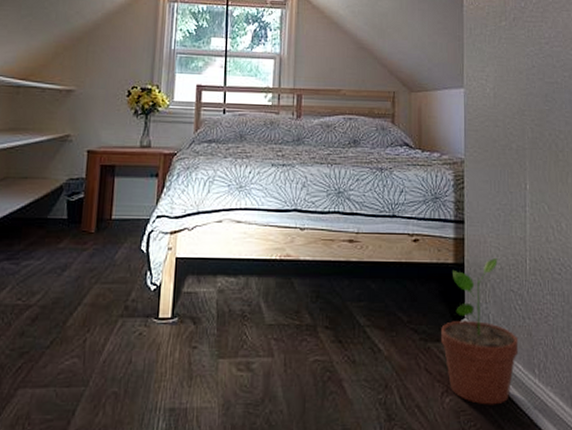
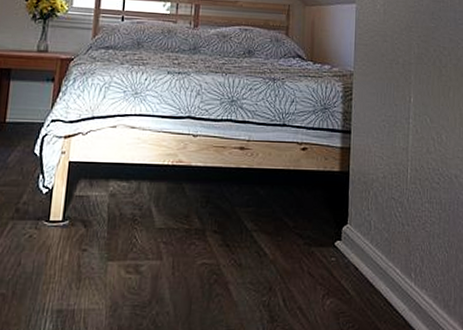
potted plant: present [441,257,519,405] -> none [324,166,397,307]

